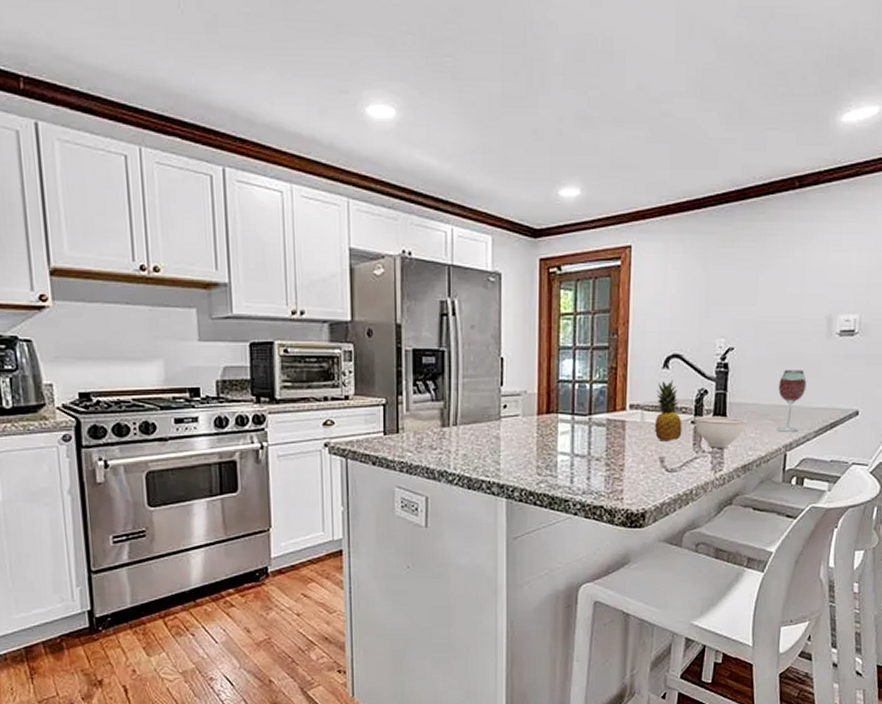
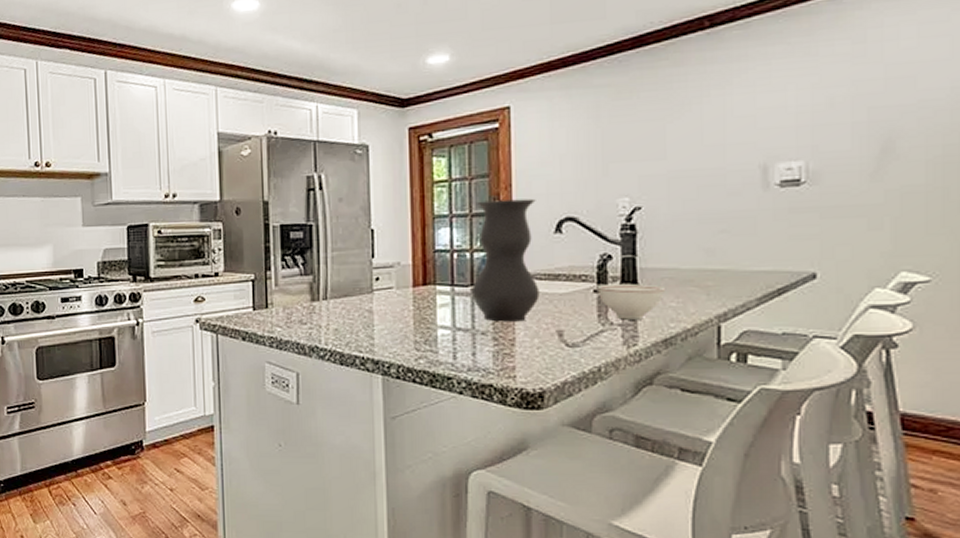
vase: none [588,335,649,449] -> present [471,198,540,322]
fruit: present [654,379,682,442] -> none [548,245,583,313]
wineglass: present [775,370,807,433] -> none [703,228,740,302]

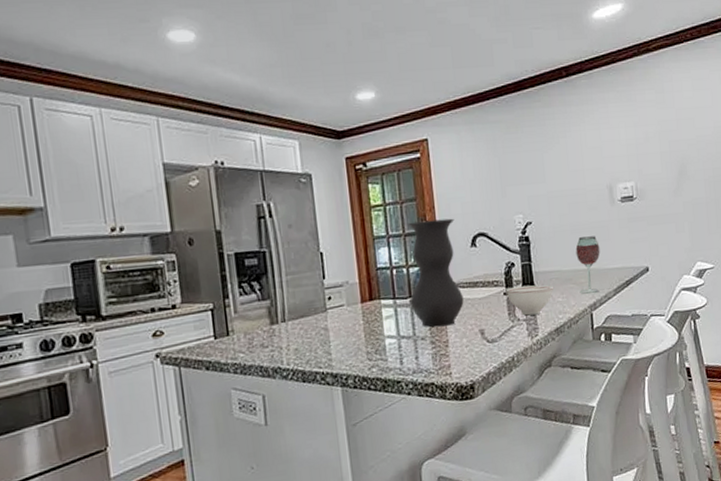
wineglass: none [703,228,740,302] -> present [575,236,600,295]

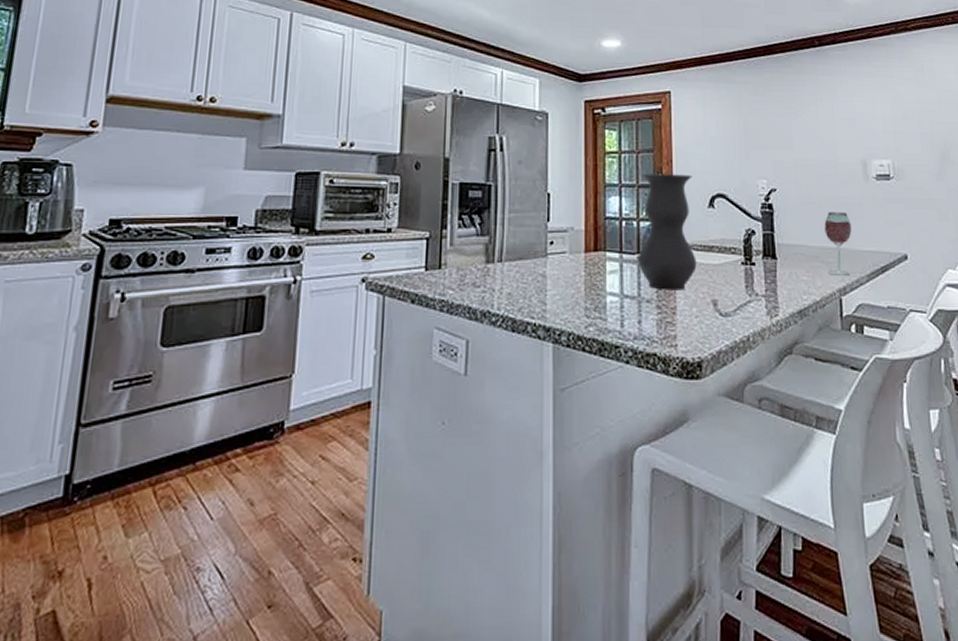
bowl: present [505,284,554,316] -> none [744,256,799,291]

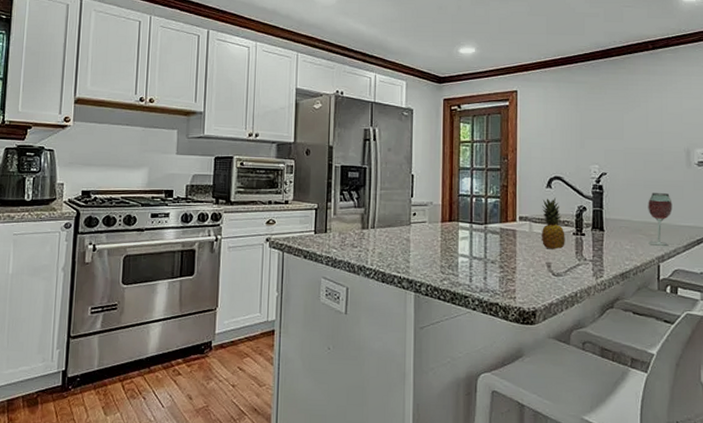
vase: present [637,173,697,290] -> none [485,159,535,254]
fruit: none [704,219,733,283] -> present [541,197,565,250]

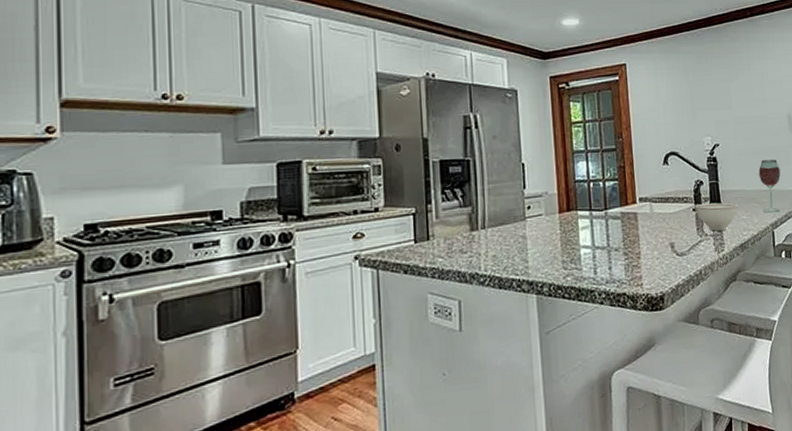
fruit: present [541,197,565,250] -> none [660,174,686,229]
bowl: none [575,228,623,257] -> present [694,202,739,231]

